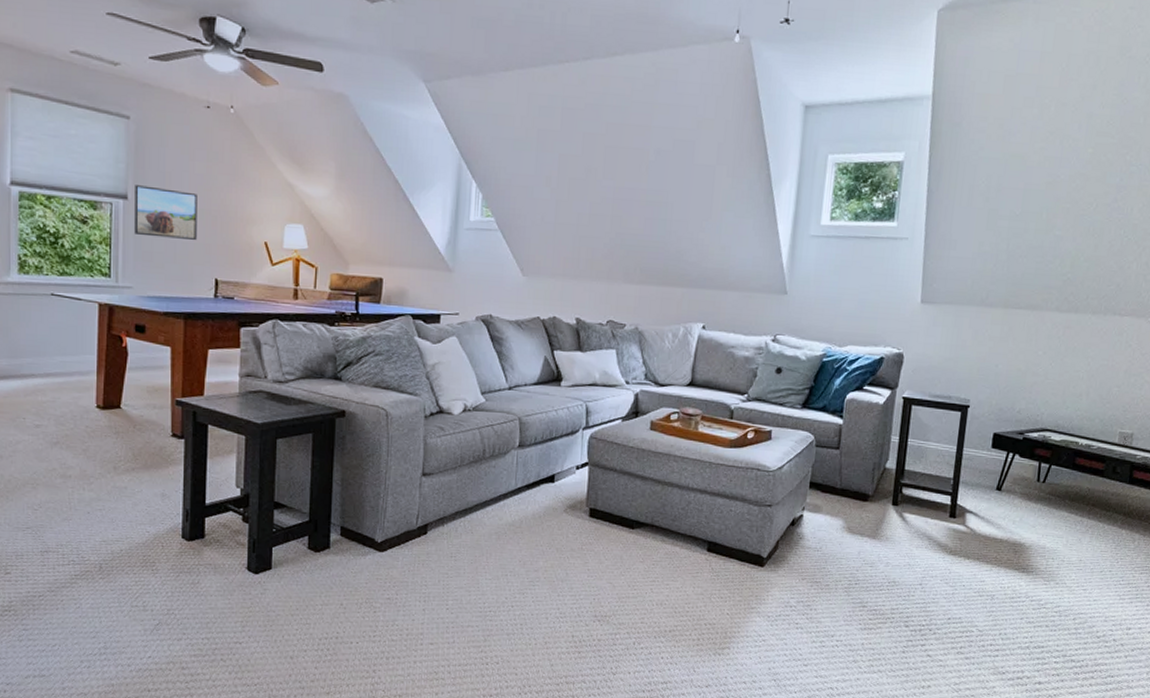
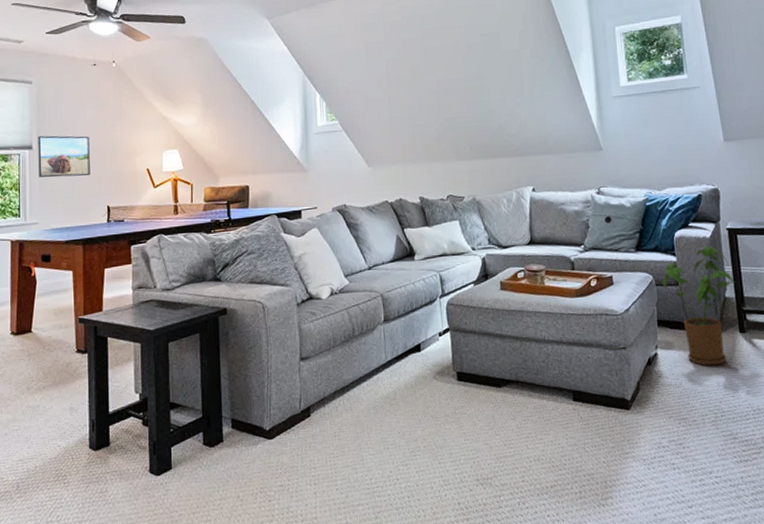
house plant: none [822,412,899,535] -> present [662,246,735,366]

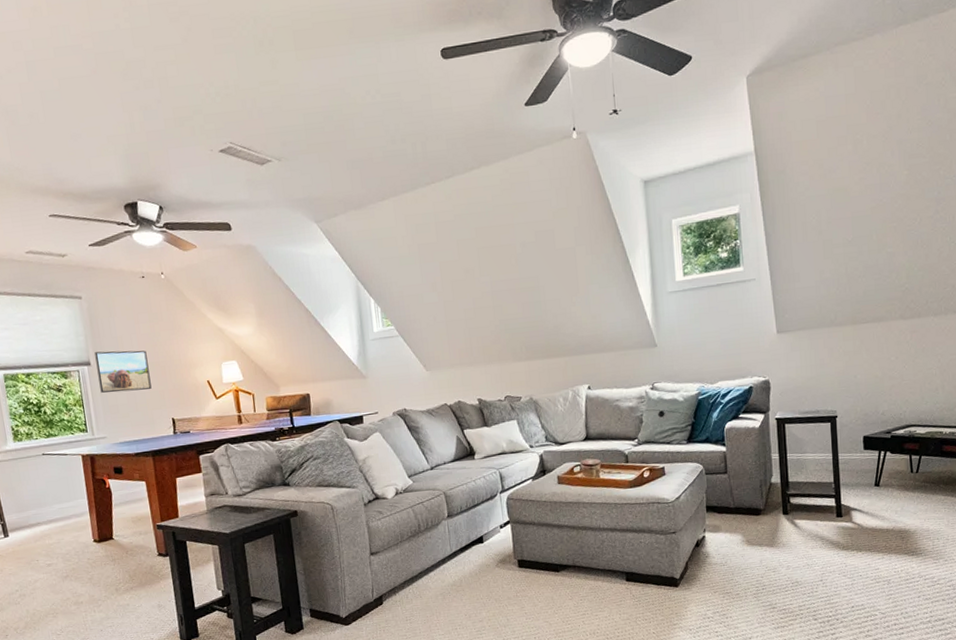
house plant: present [662,246,735,366] -> none [712,435,781,546]

